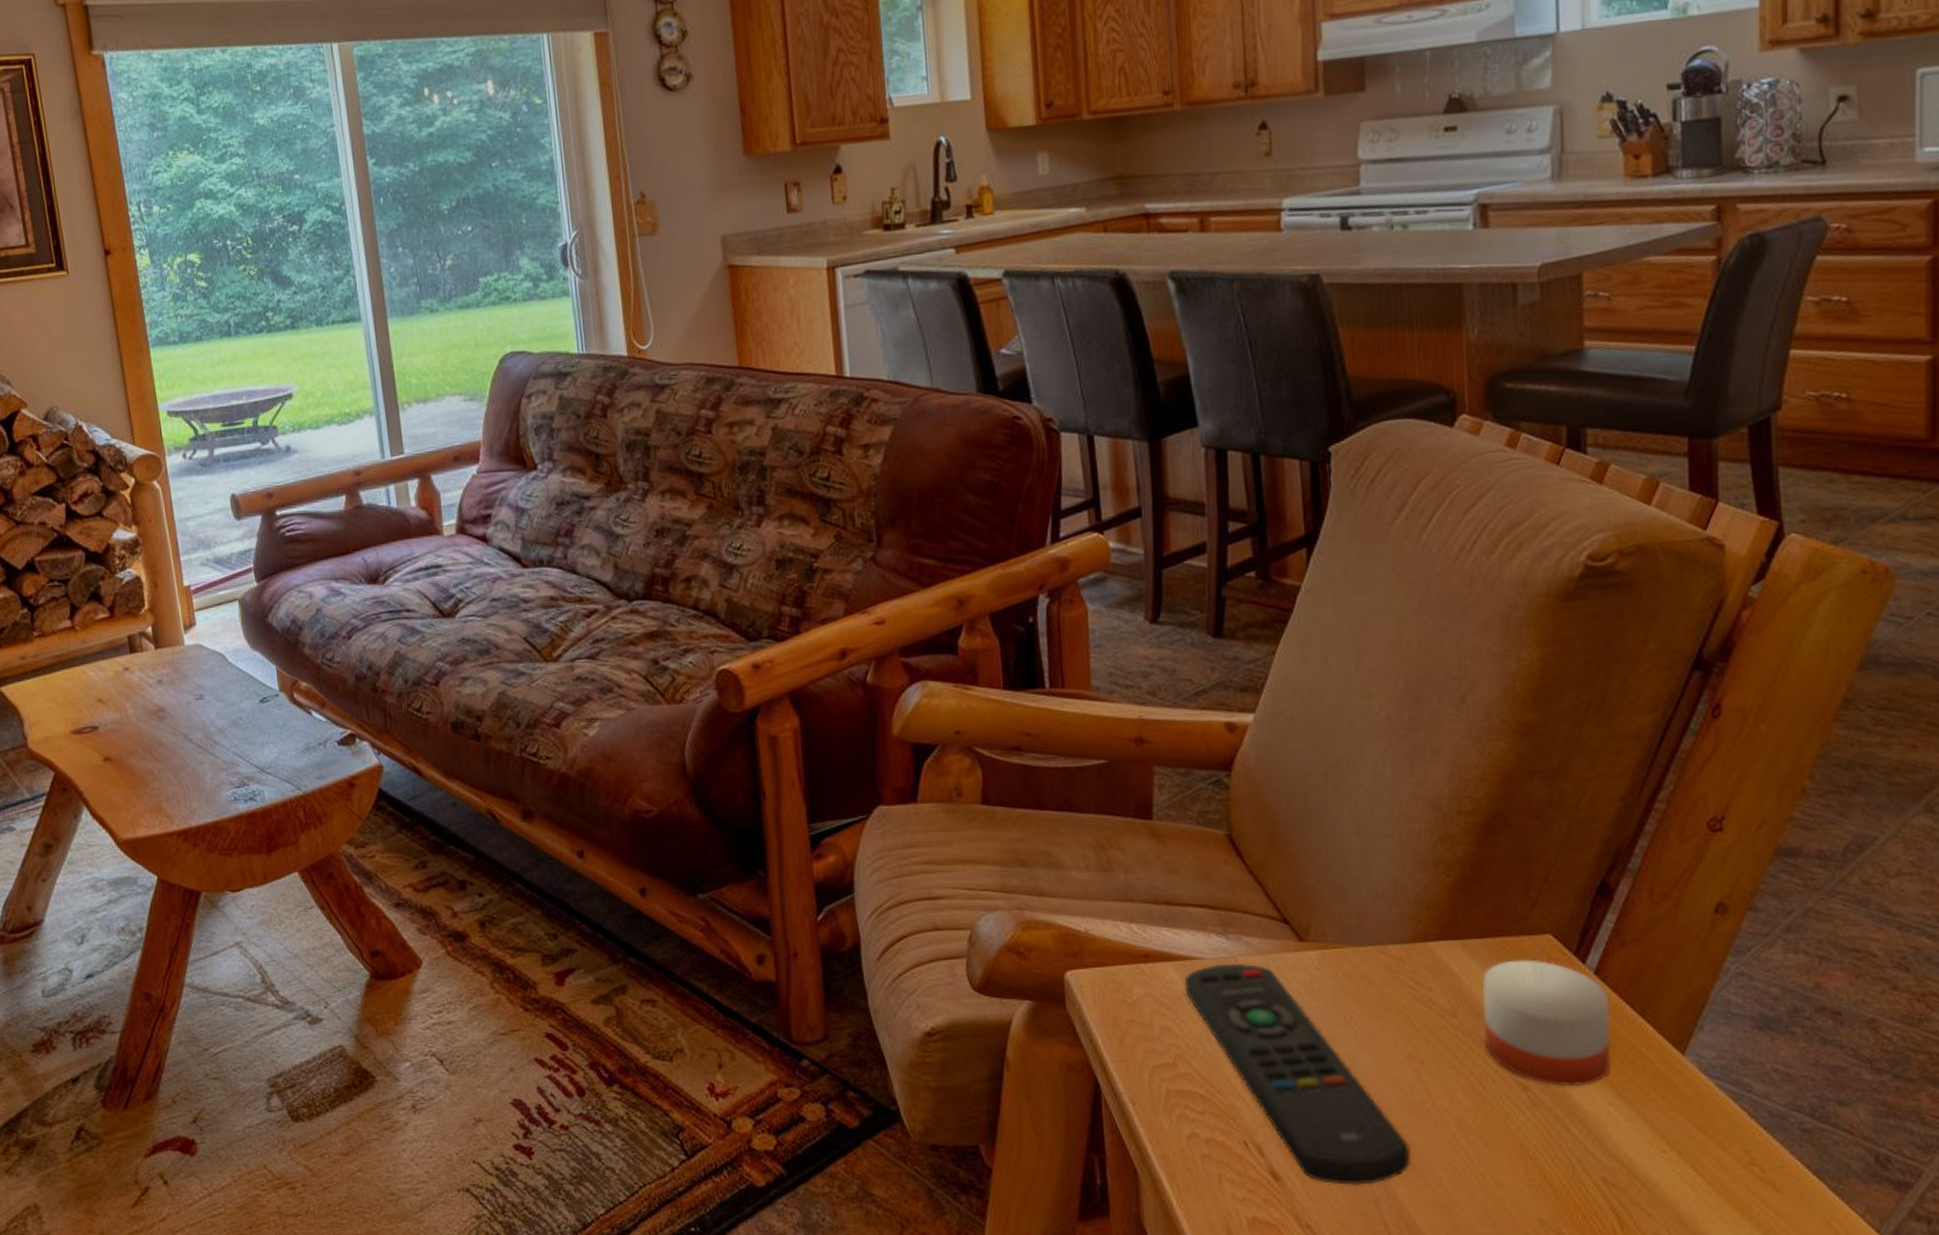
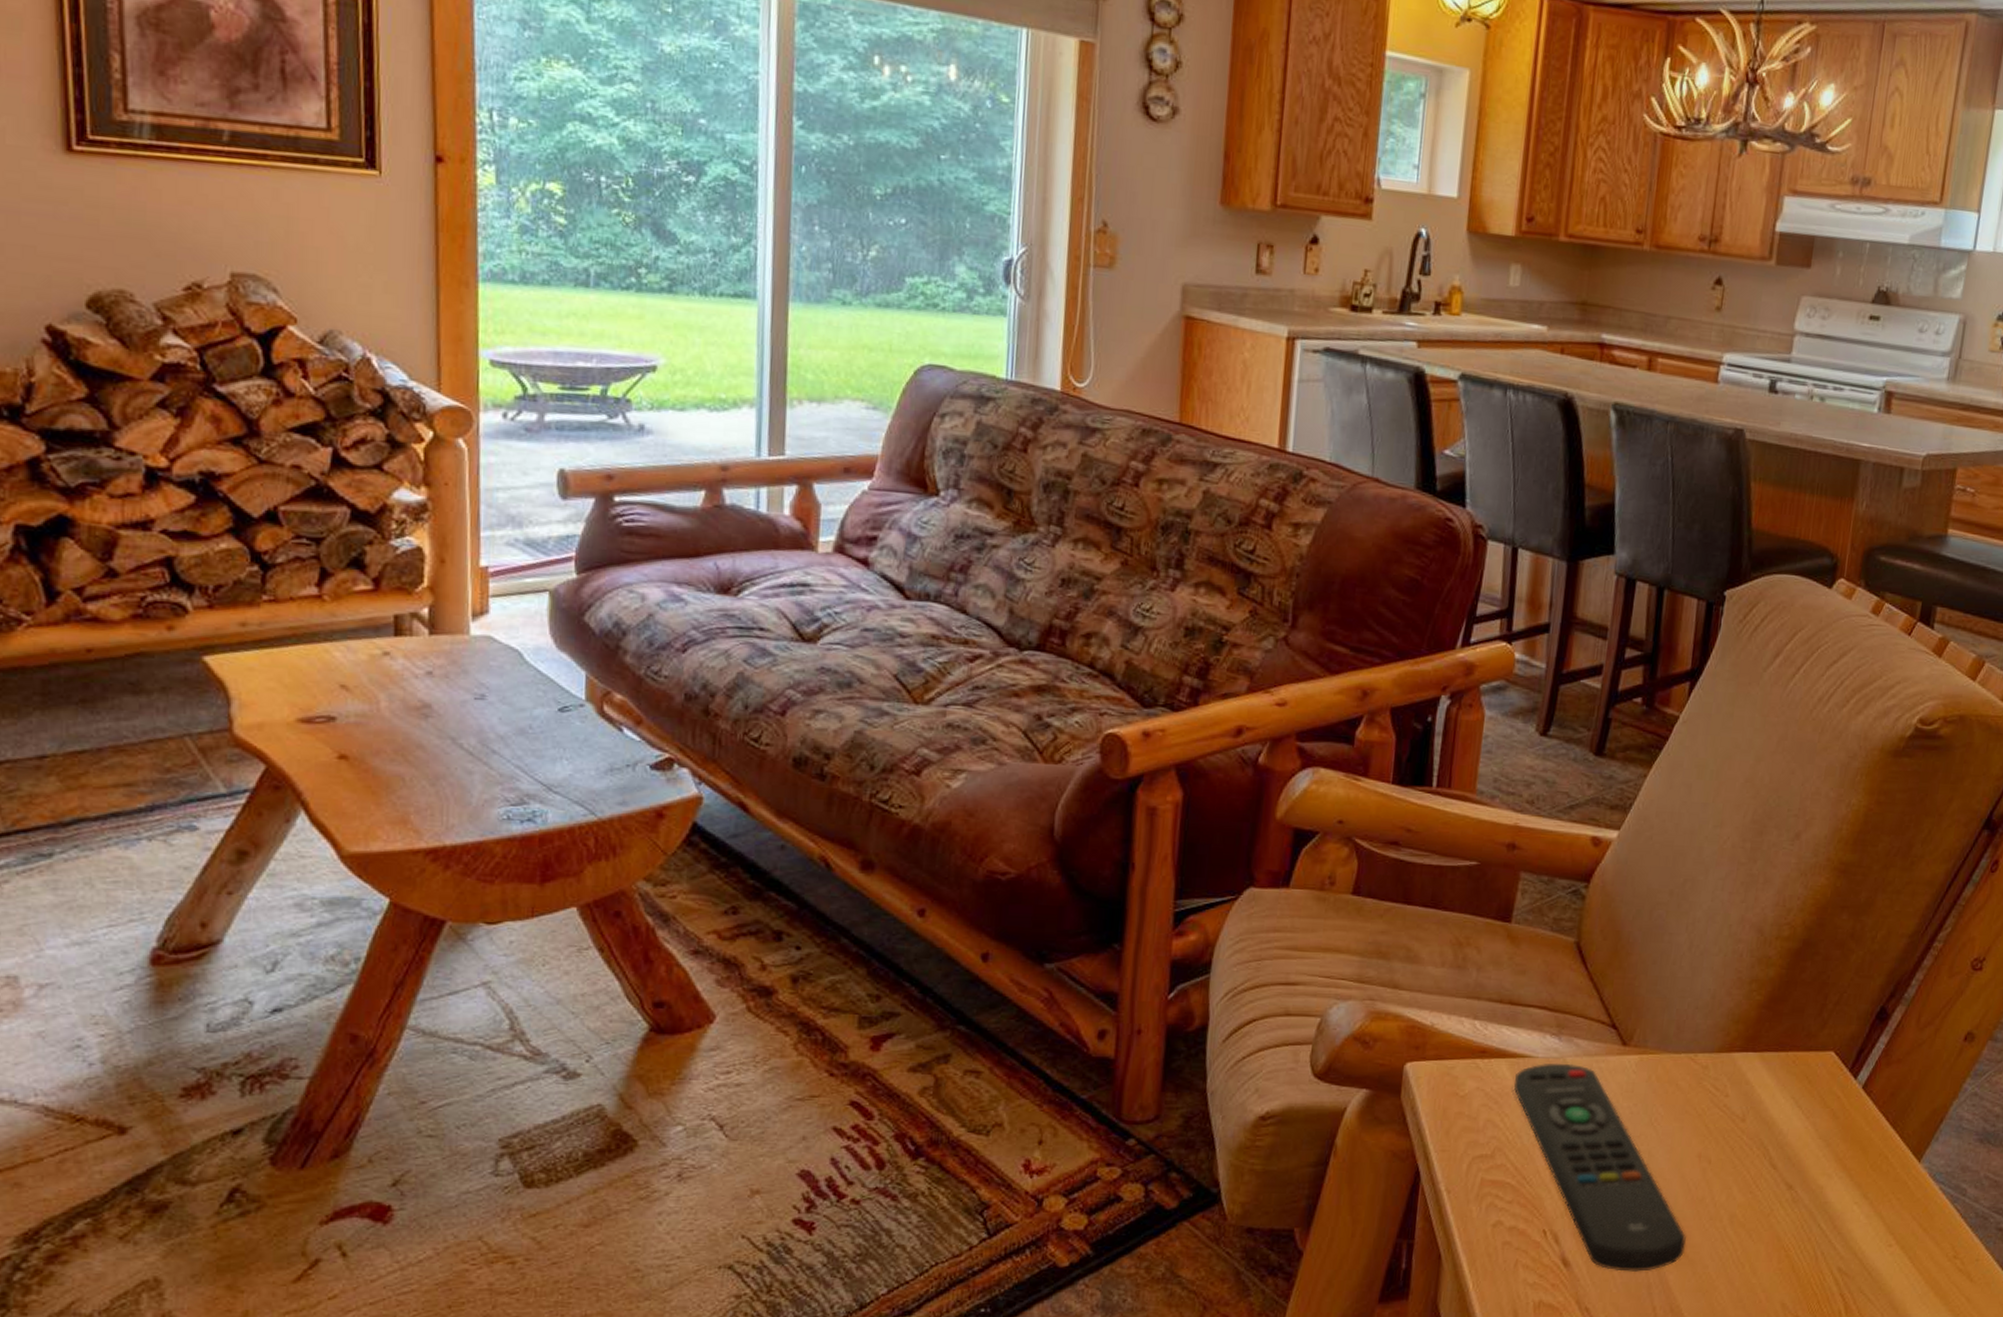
candle: present [1482,959,1611,1087] -> none [1763,1072,1870,1187]

